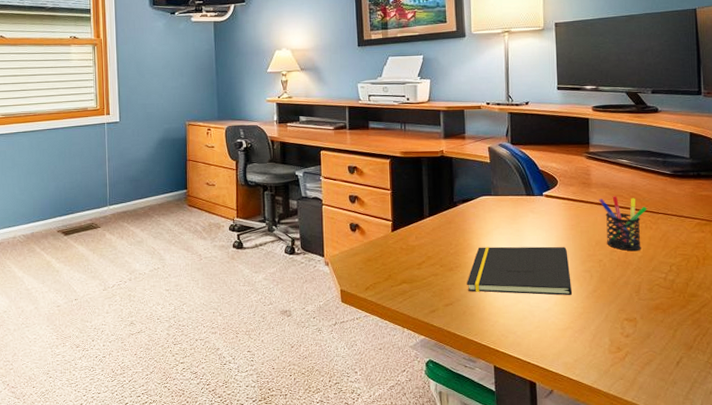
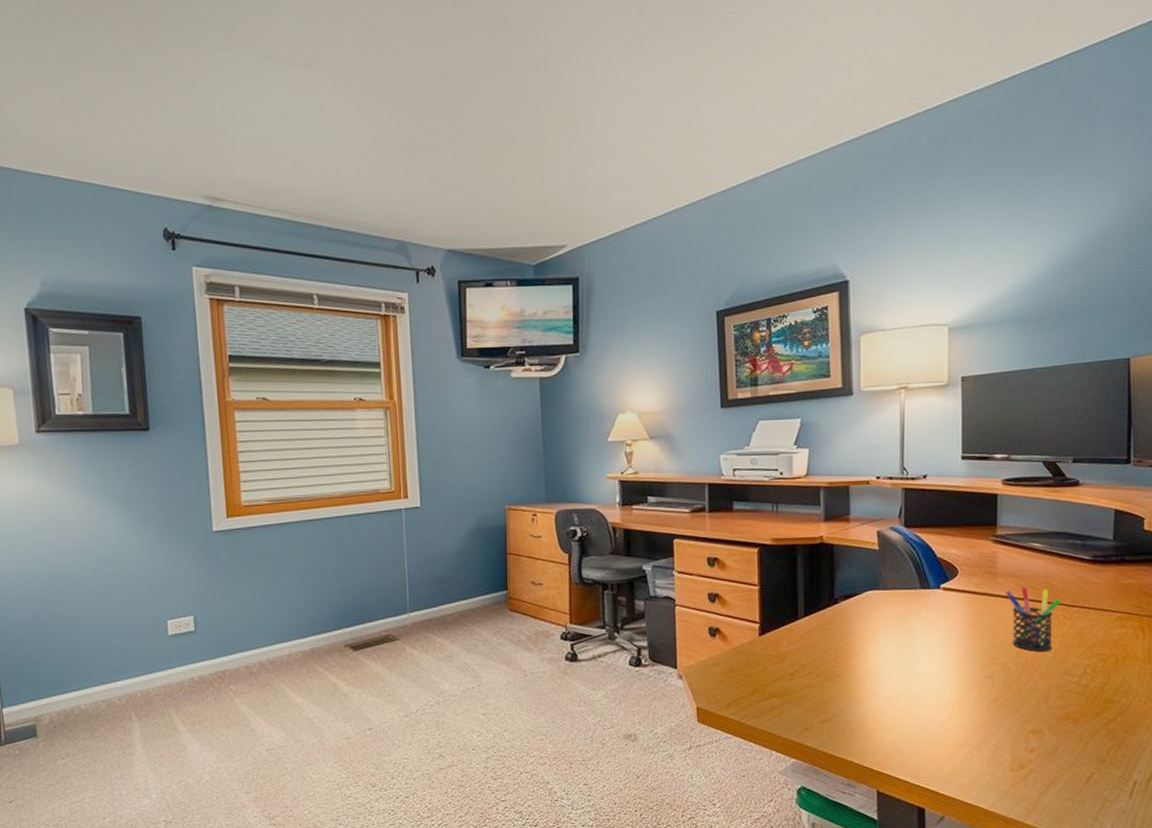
notepad: present [467,246,573,296] -> none [847,649,971,707]

